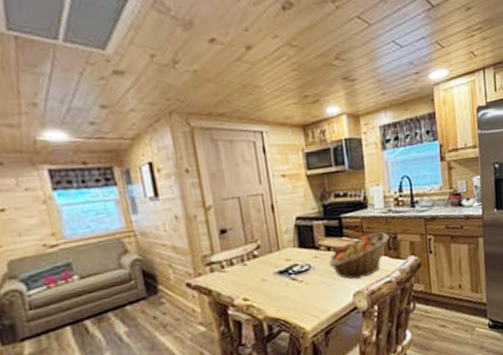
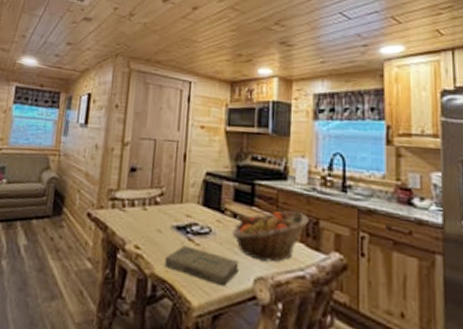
book: none [274,283,340,309] -> present [164,245,239,287]

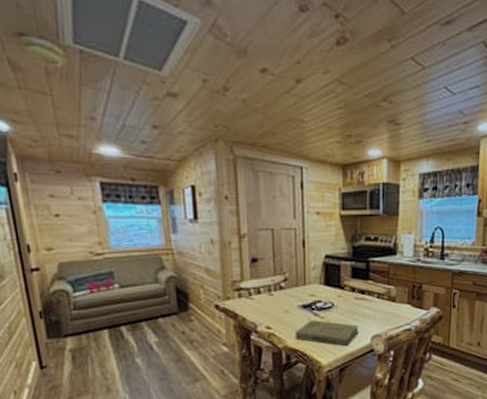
fruit basket: present [232,210,309,262] -> none [352,279,414,322]

